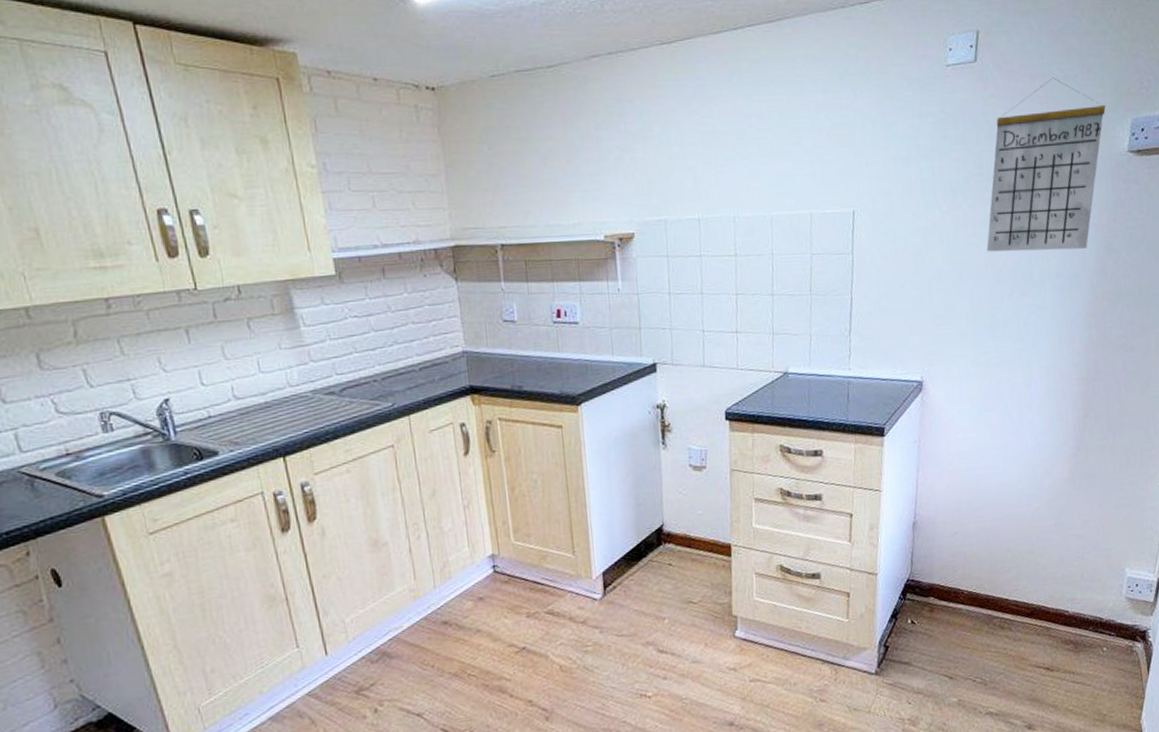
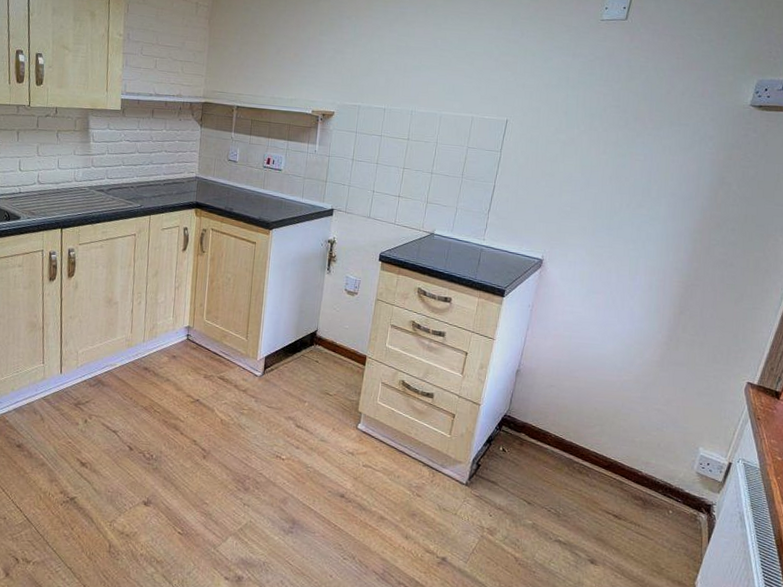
calendar: present [986,77,1106,252] -> none [613,39,735,178]

